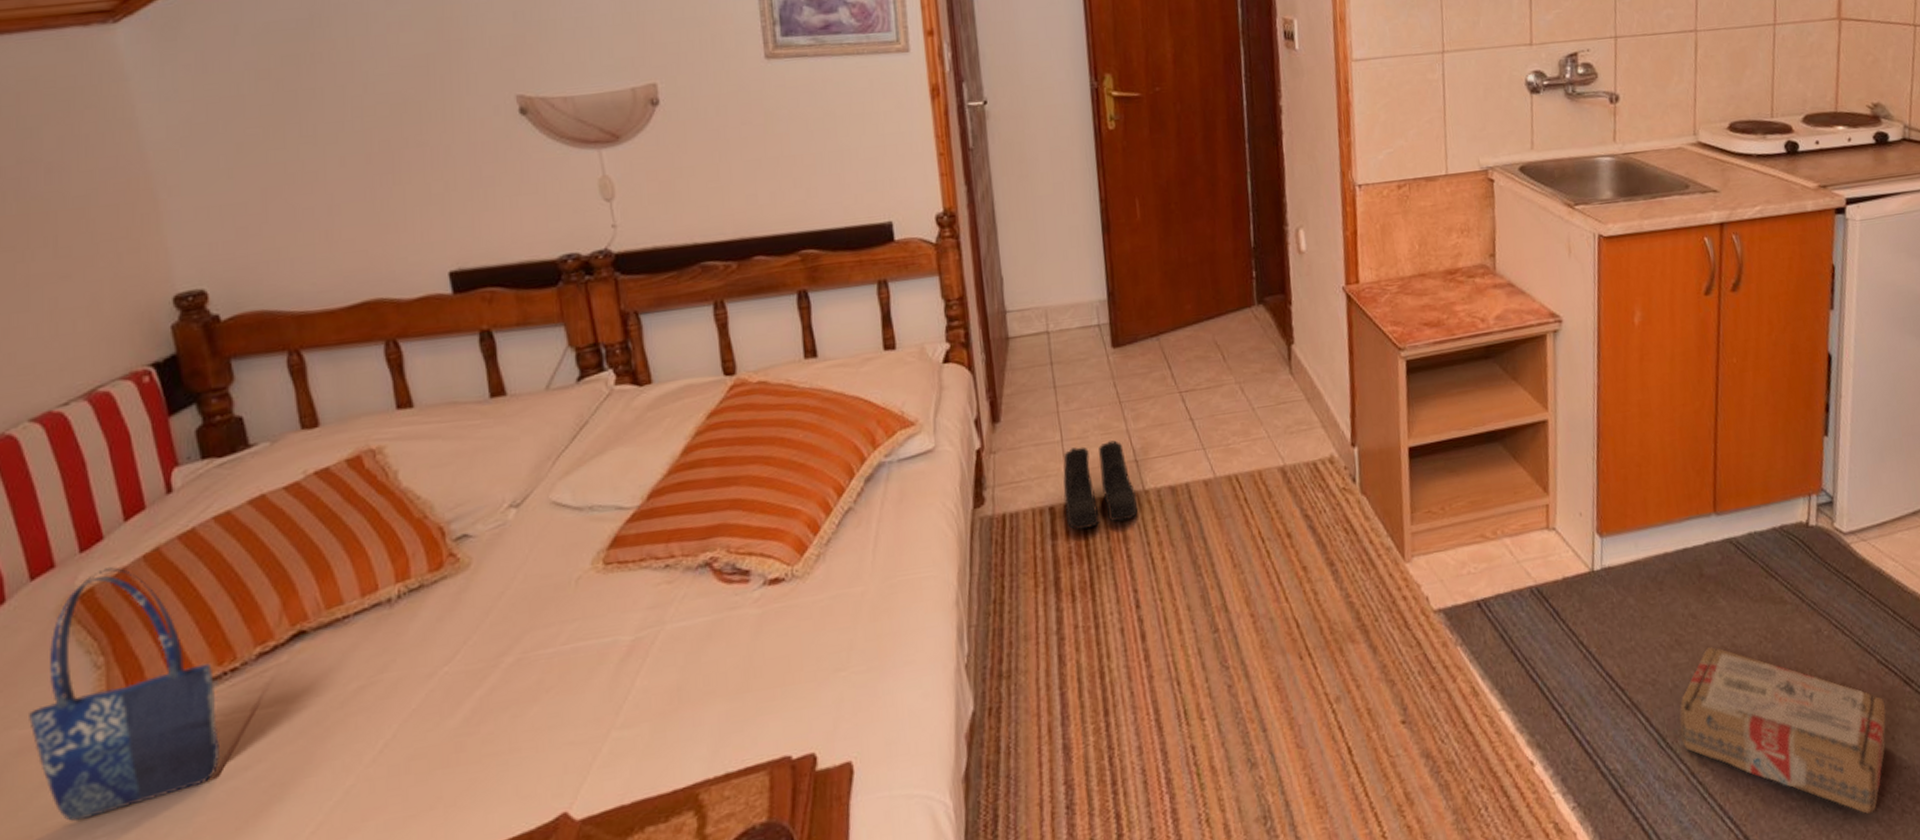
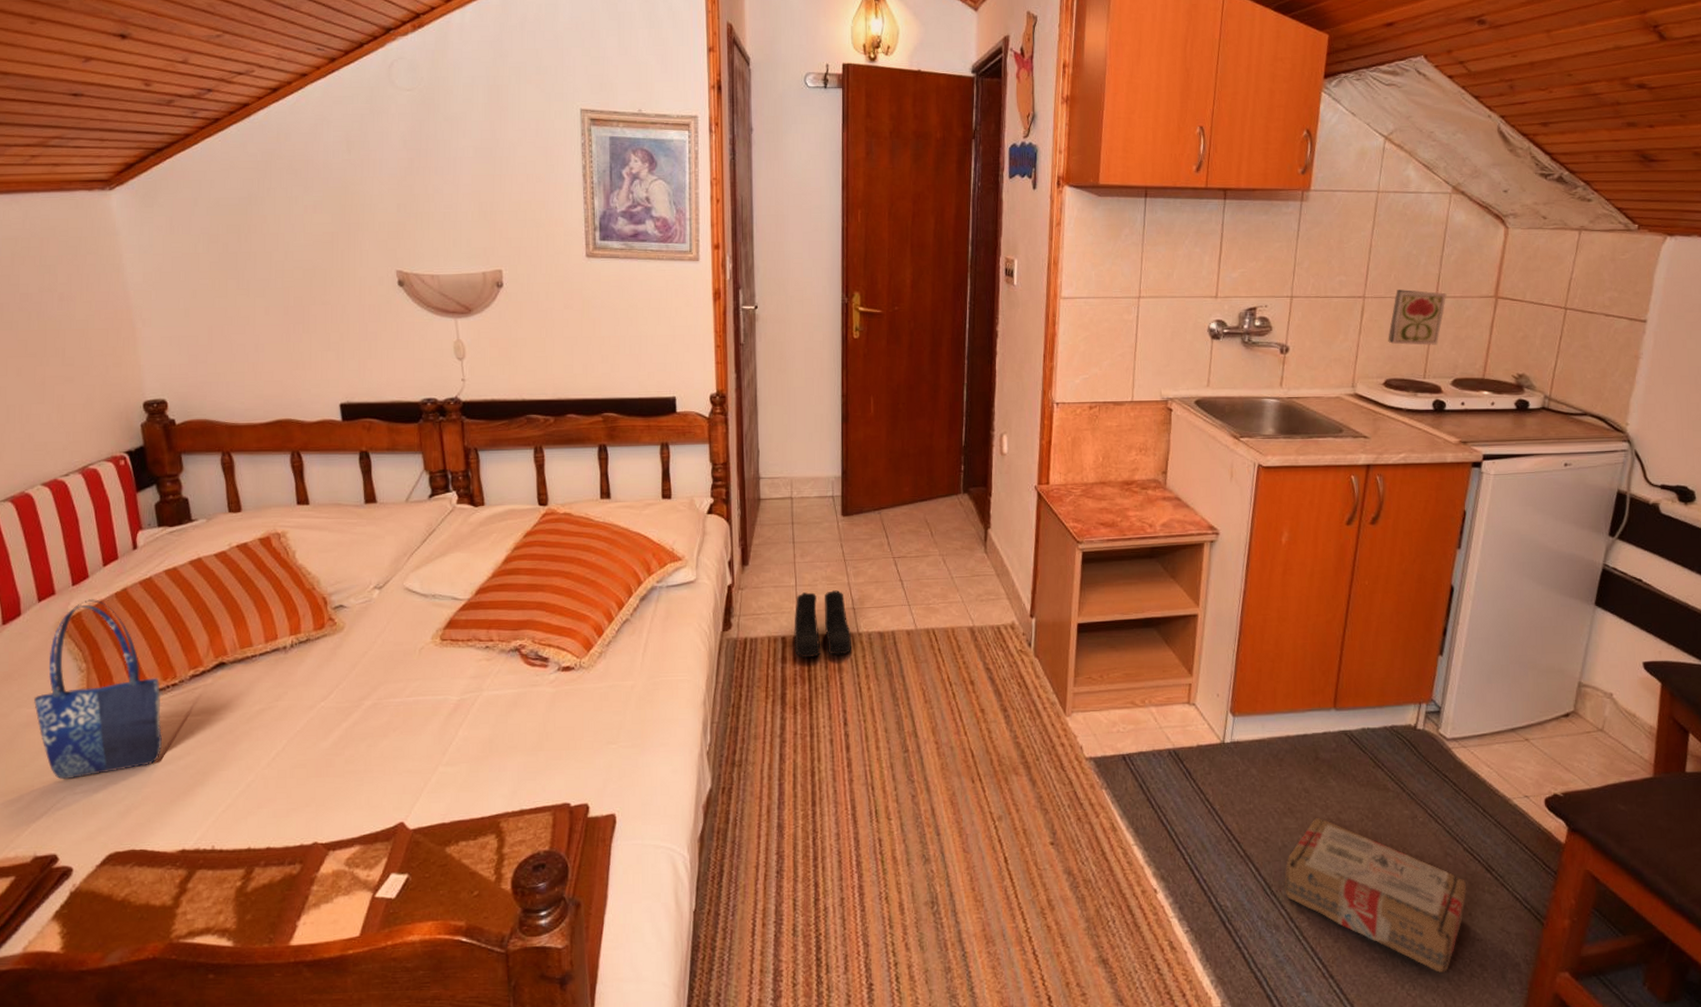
decorative tile: none [1727,18,1786,82] -> present [1388,290,1447,345]

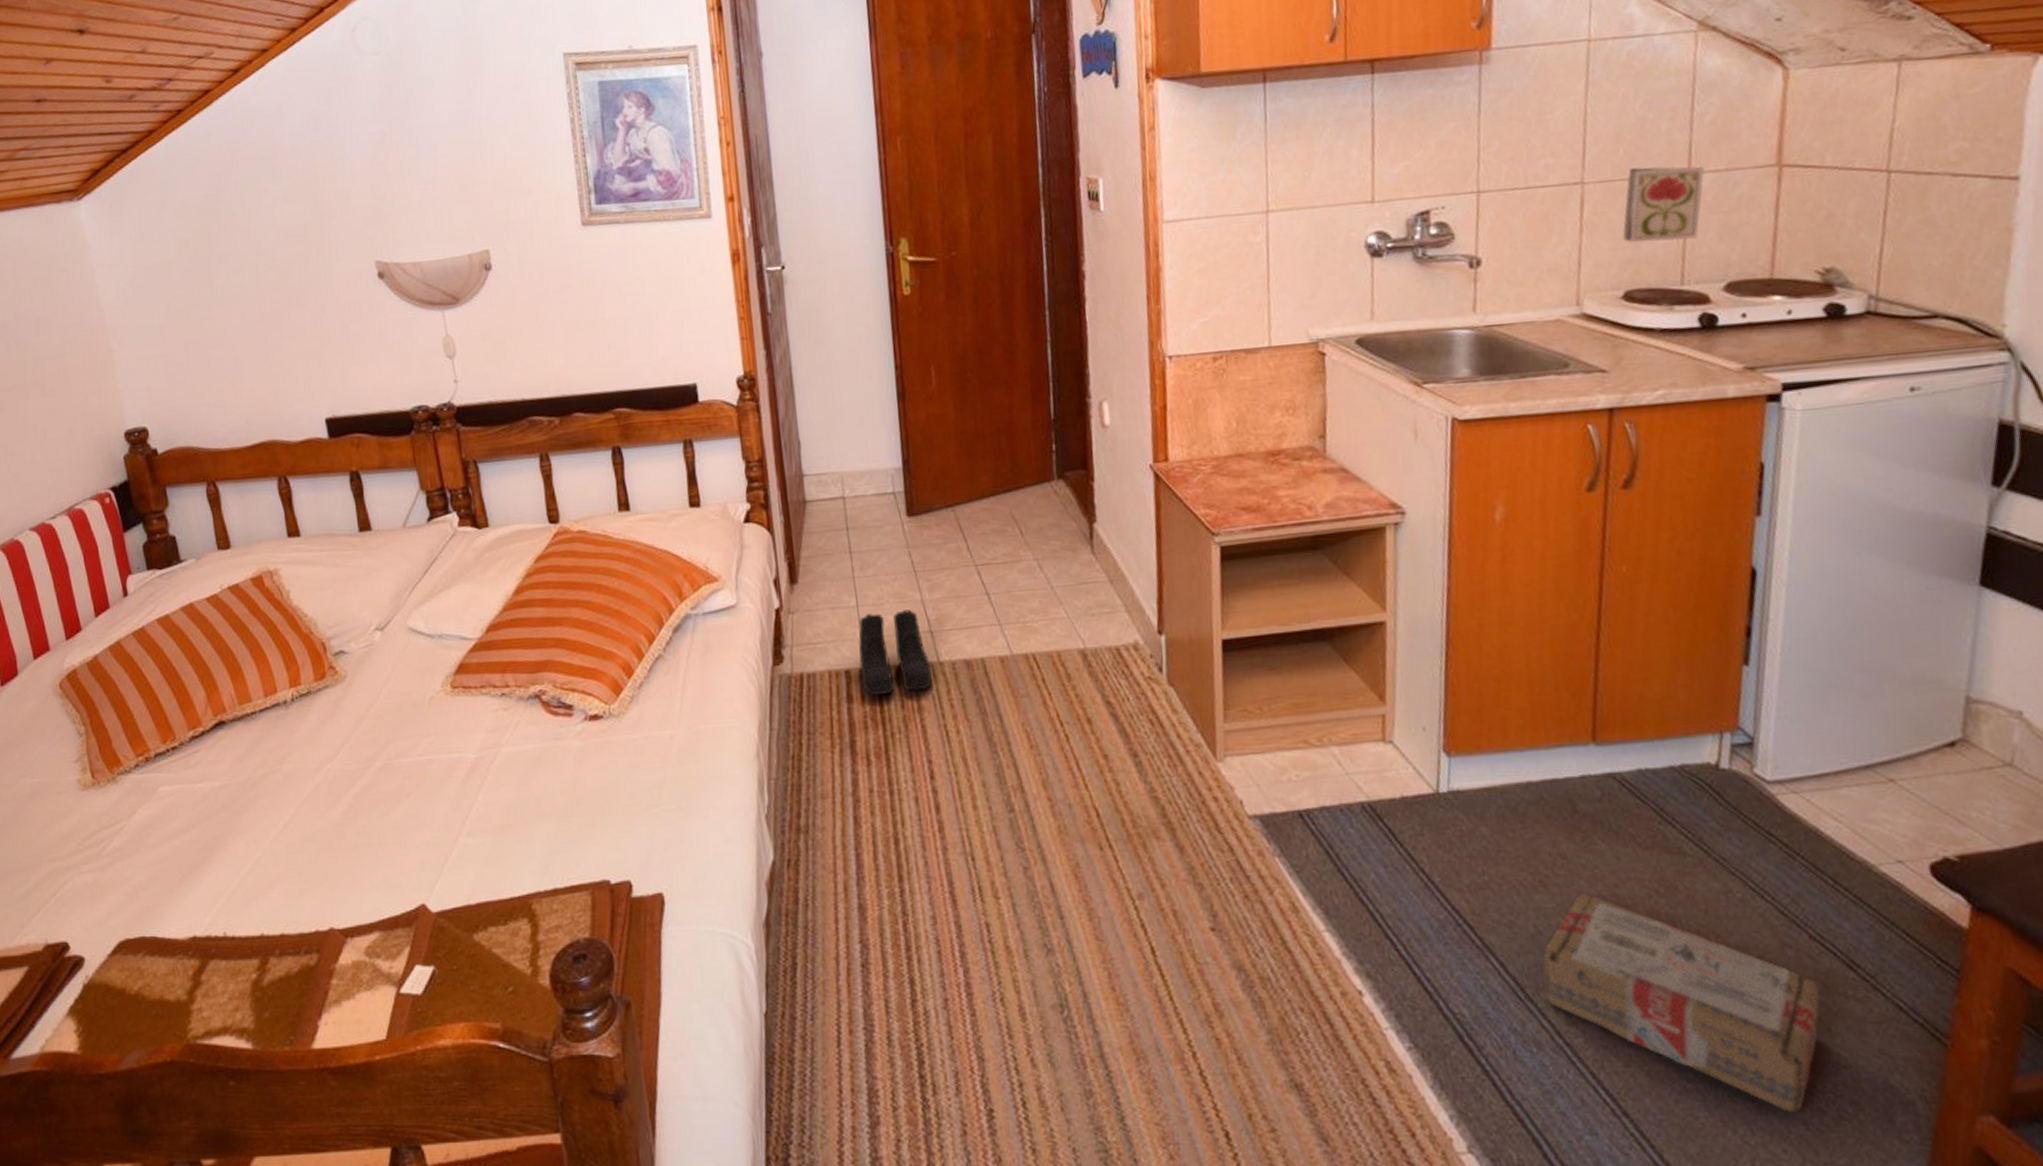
shopping bag: present [34,598,162,780] -> none [36,653,166,858]

